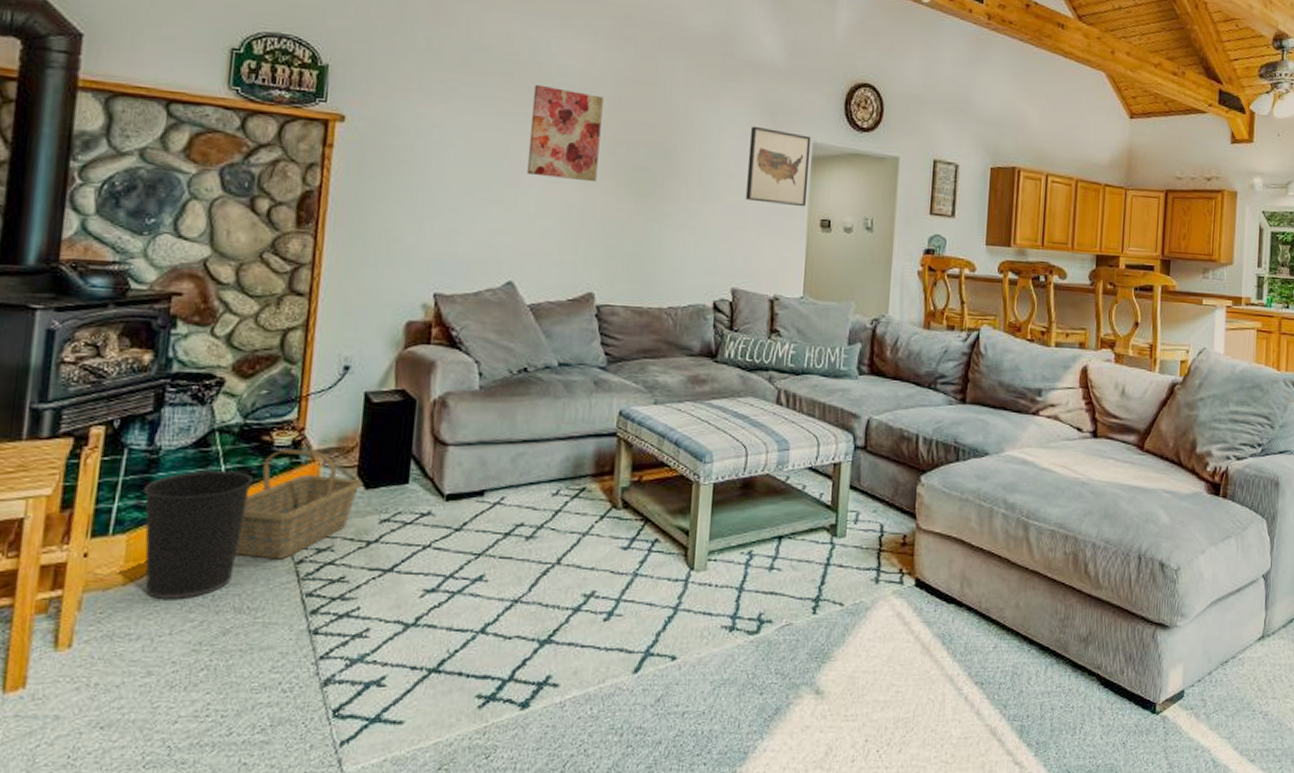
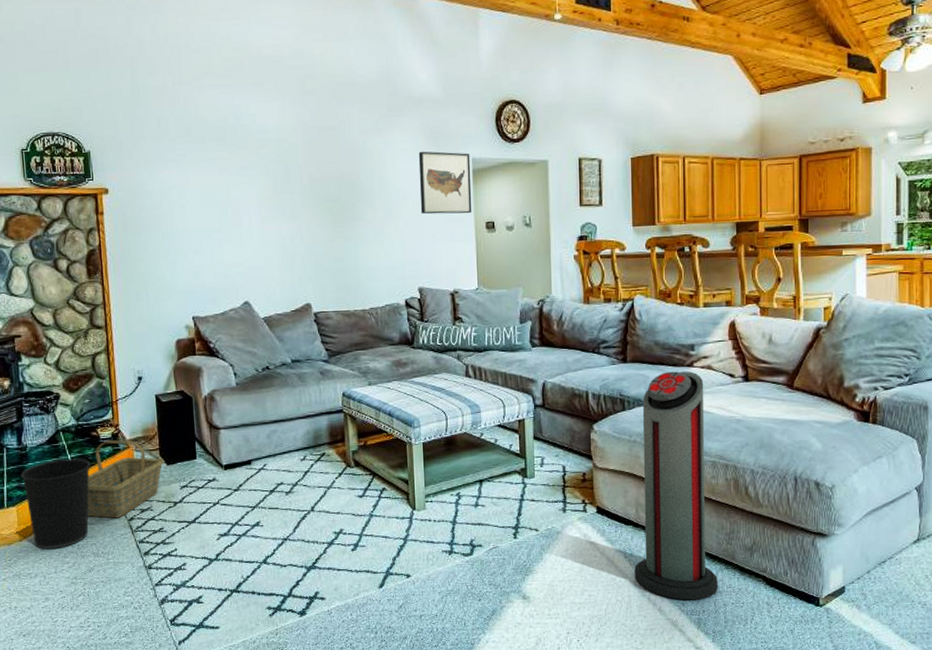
wall art: present [526,84,603,183] -> none [242,142,301,216]
air purifier: none [952,418,1049,702] -> present [634,371,718,601]

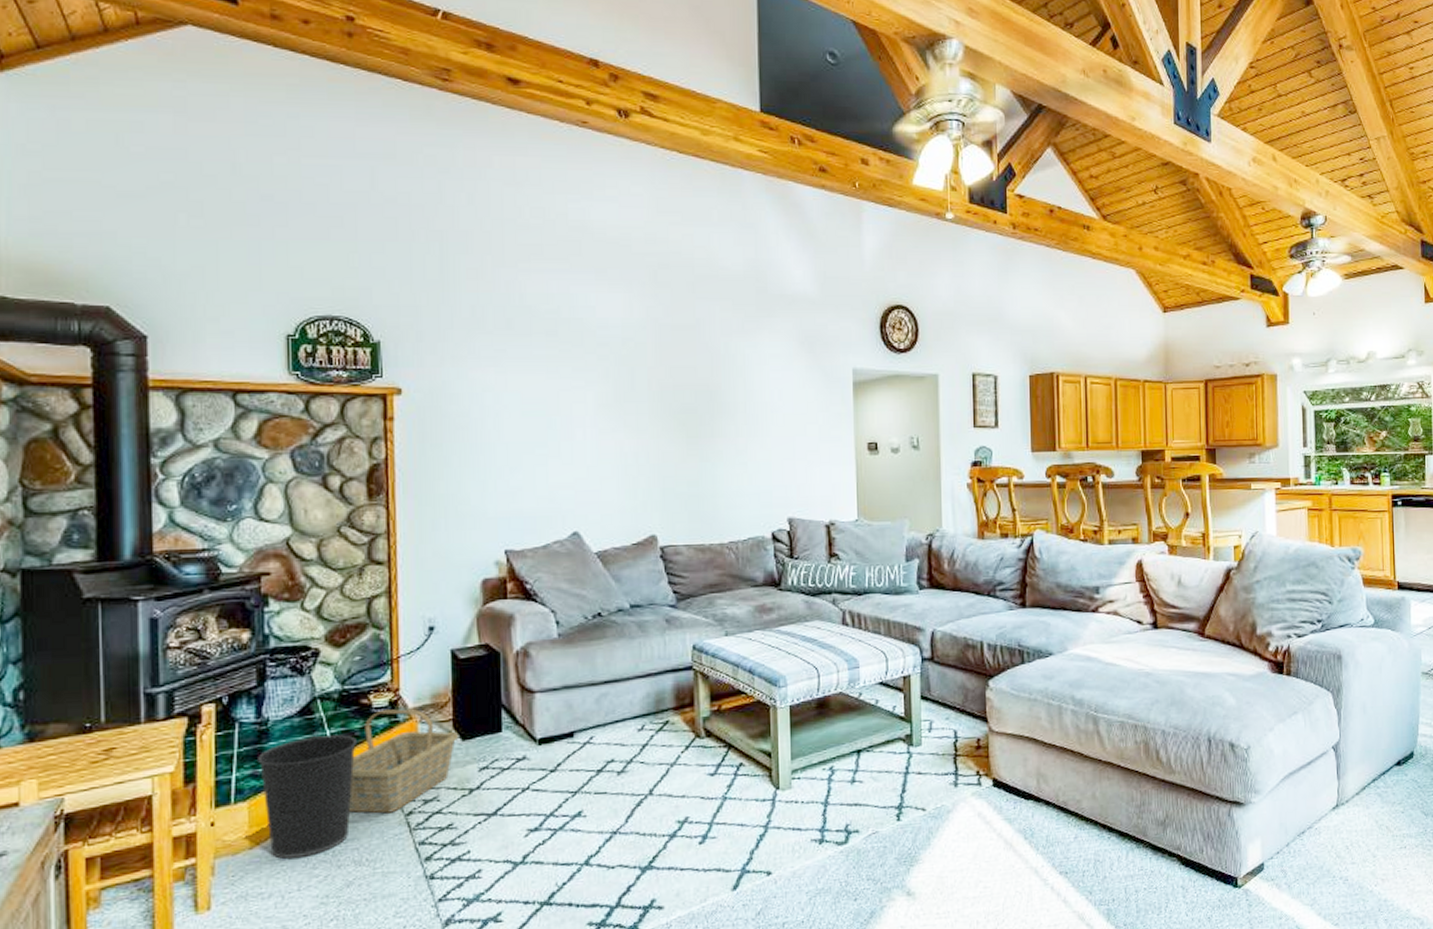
wall art: present [418,151,472,215] -> none [790,358,852,433]
air purifier: present [634,371,718,601] -> none [1036,617,1128,888]

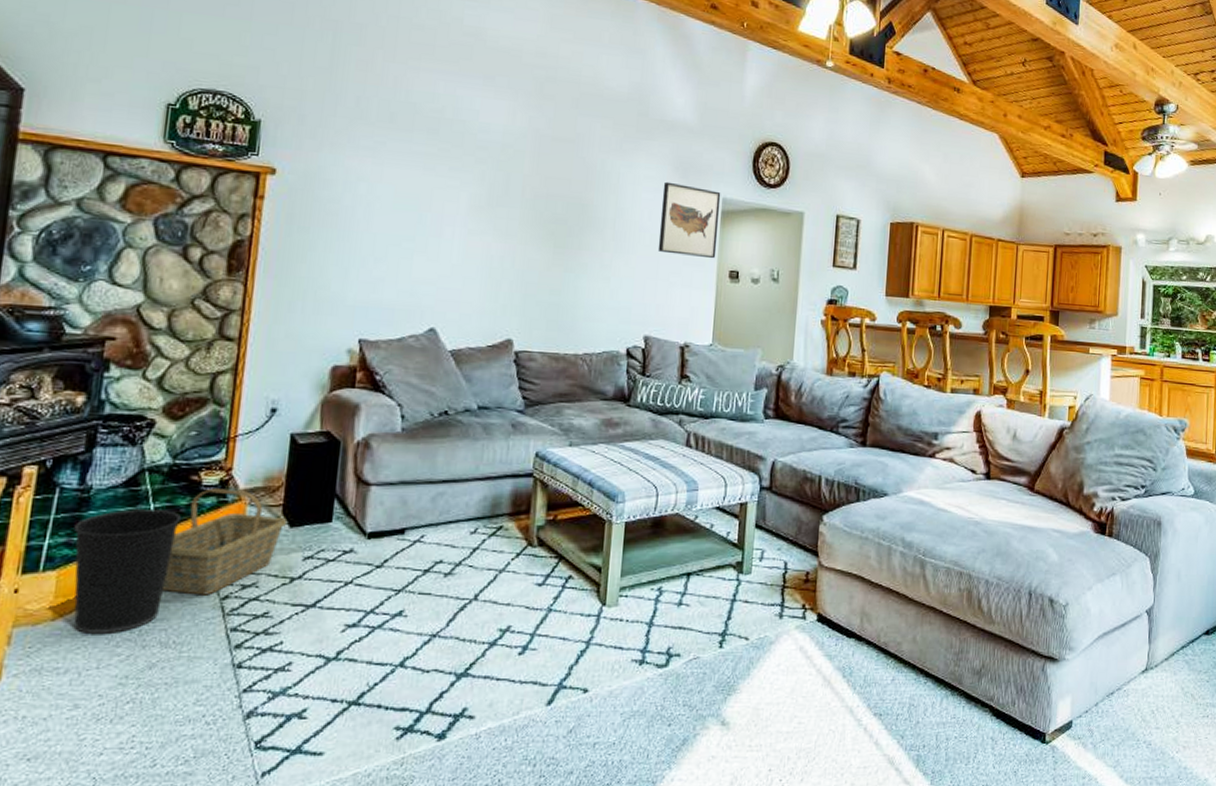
wall art: none [790,358,852,433] -> present [657,181,721,259]

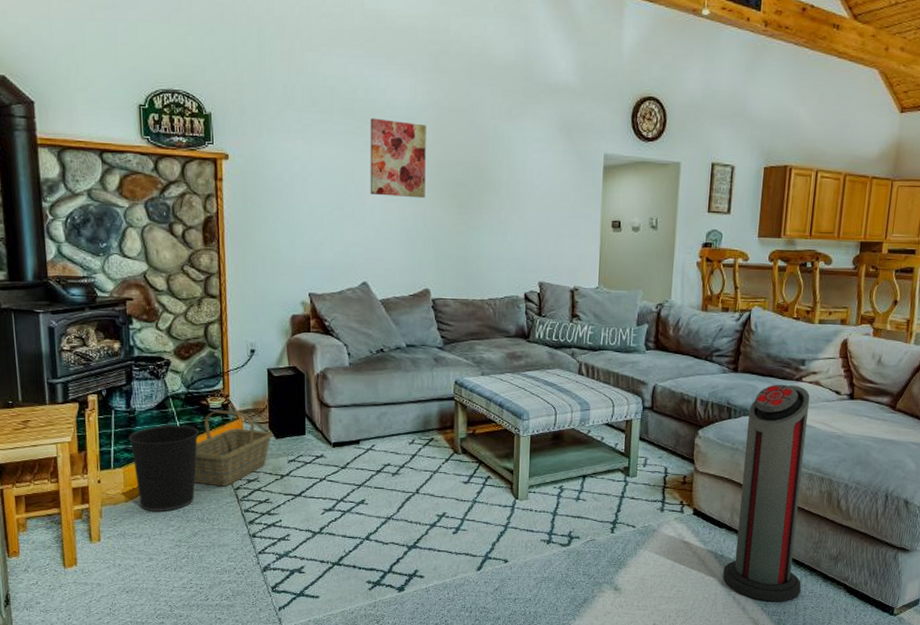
wall art: none [449,140,524,234] -> present [370,118,426,199]
wall art: present [657,181,721,259] -> none [547,142,603,211]
air purifier: none [852,461,945,732] -> present [723,384,810,602]

